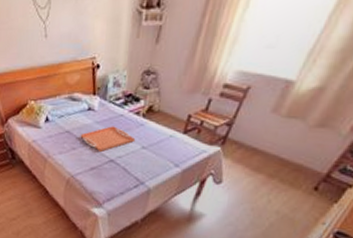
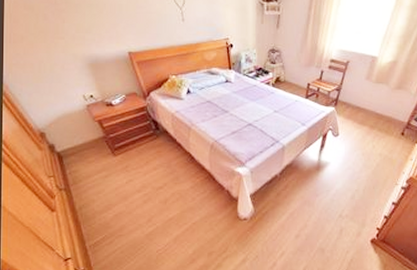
serving tray: present [80,126,136,152] -> none [220,95,268,117]

